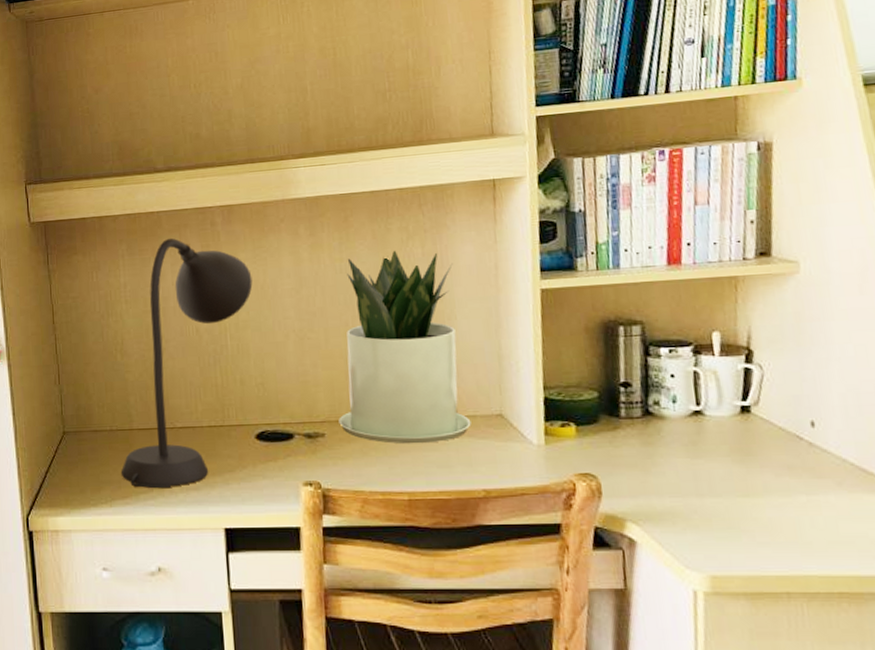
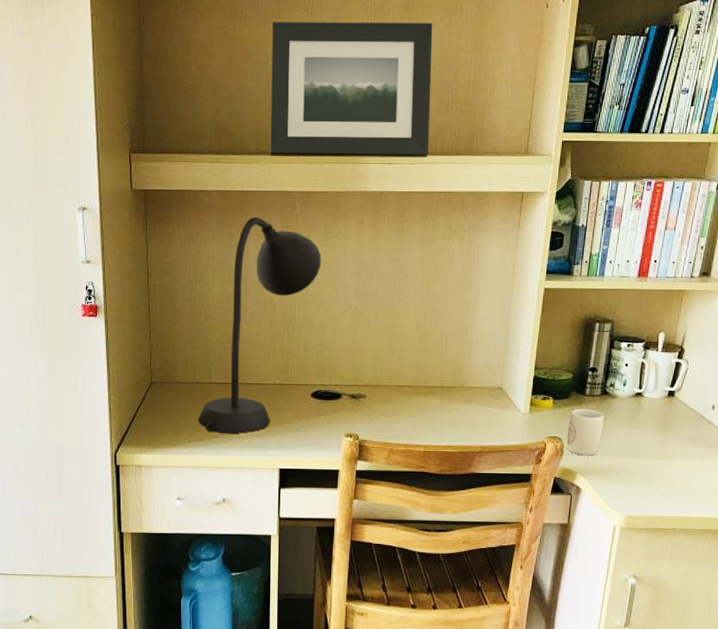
picture frame: none [171,10,370,172] -> present [270,22,433,158]
planter: present [338,250,471,444] -> none [378,245,482,408]
mug: none [602,435,655,497] -> present [566,409,605,456]

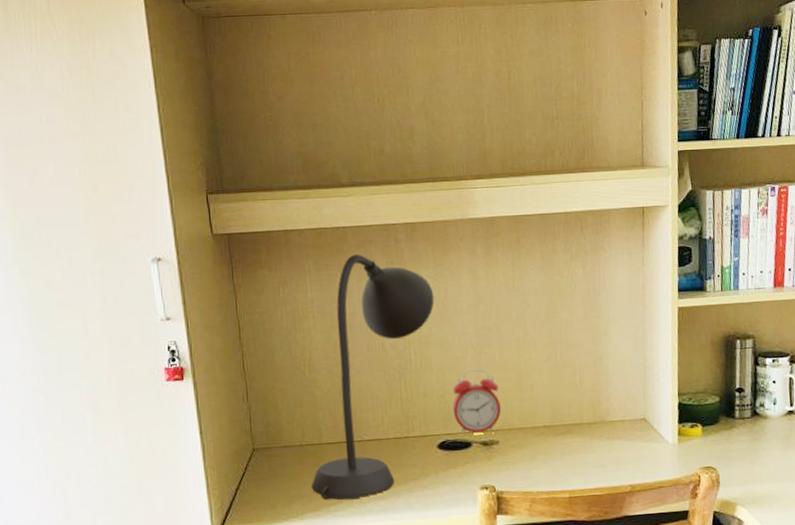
picture frame: present [270,22,433,158] -> none [355,36,539,187]
alarm clock: none [328,329,372,387] -> present [452,369,502,435]
mug: present [566,409,605,456] -> none [721,433,759,485]

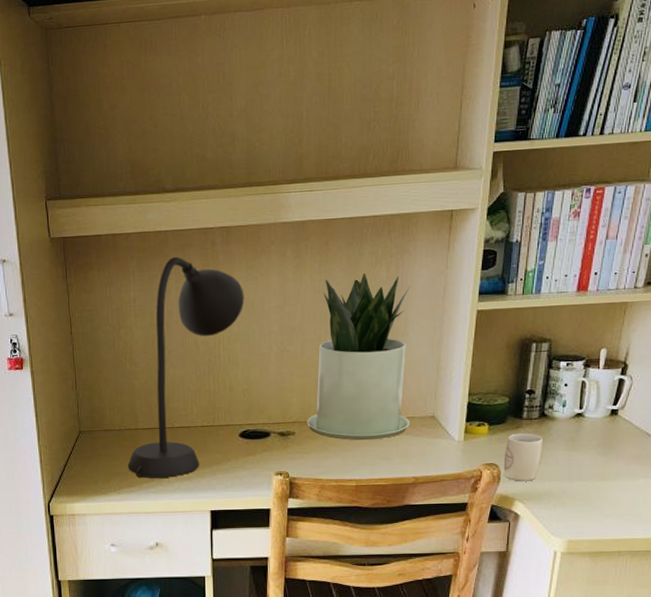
alarm clock: present [452,369,502,435] -> none [255,366,300,425]
planter: none [511,270,621,448] -> present [307,272,410,441]
mug: none [721,433,759,485] -> present [503,433,544,482]

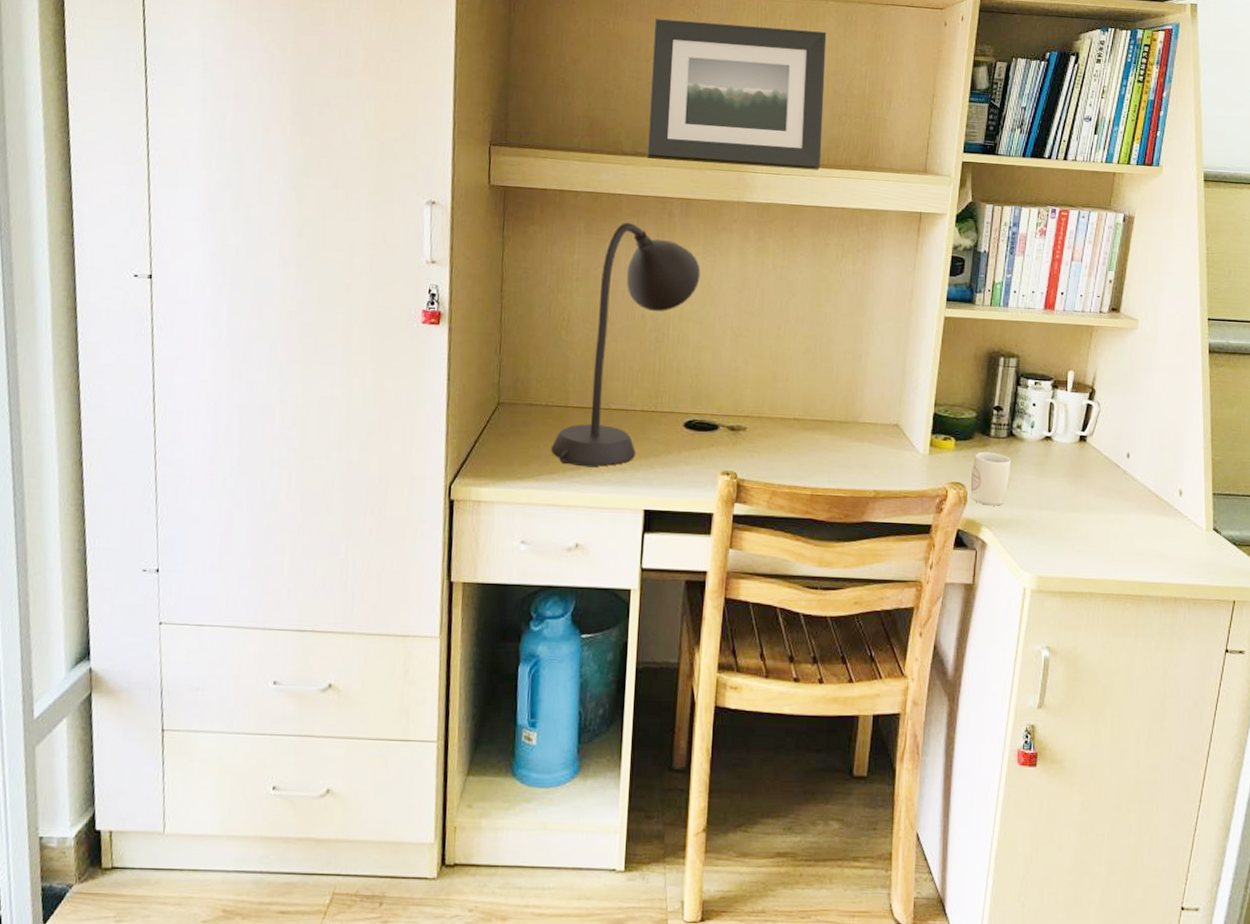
picture frame: none [184,36,352,192] -> present [647,19,827,170]
planter: present [307,272,410,441] -> none [760,264,877,445]

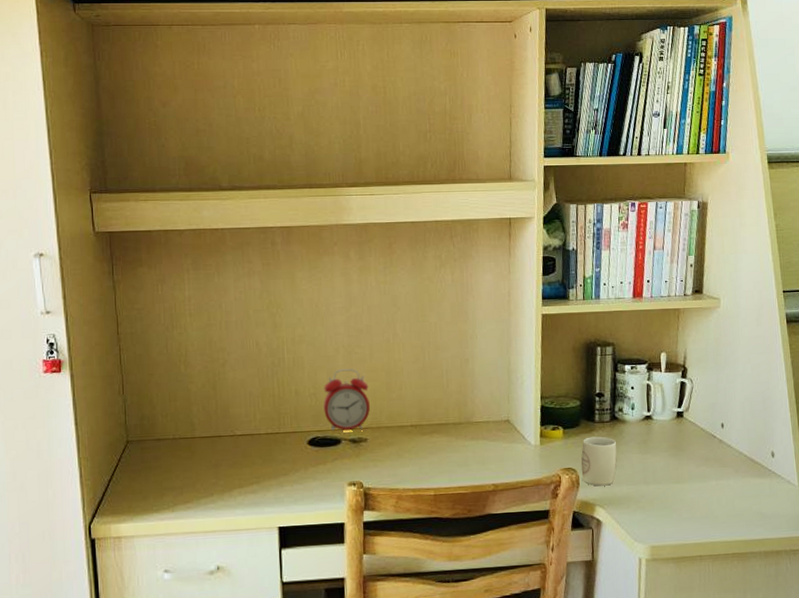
desk lamp: present [552,222,701,468] -> none [184,254,308,493]
picture frame: present [647,19,827,170] -> none [238,54,412,191]
alarm clock: none [704,352,754,418] -> present [323,369,371,432]

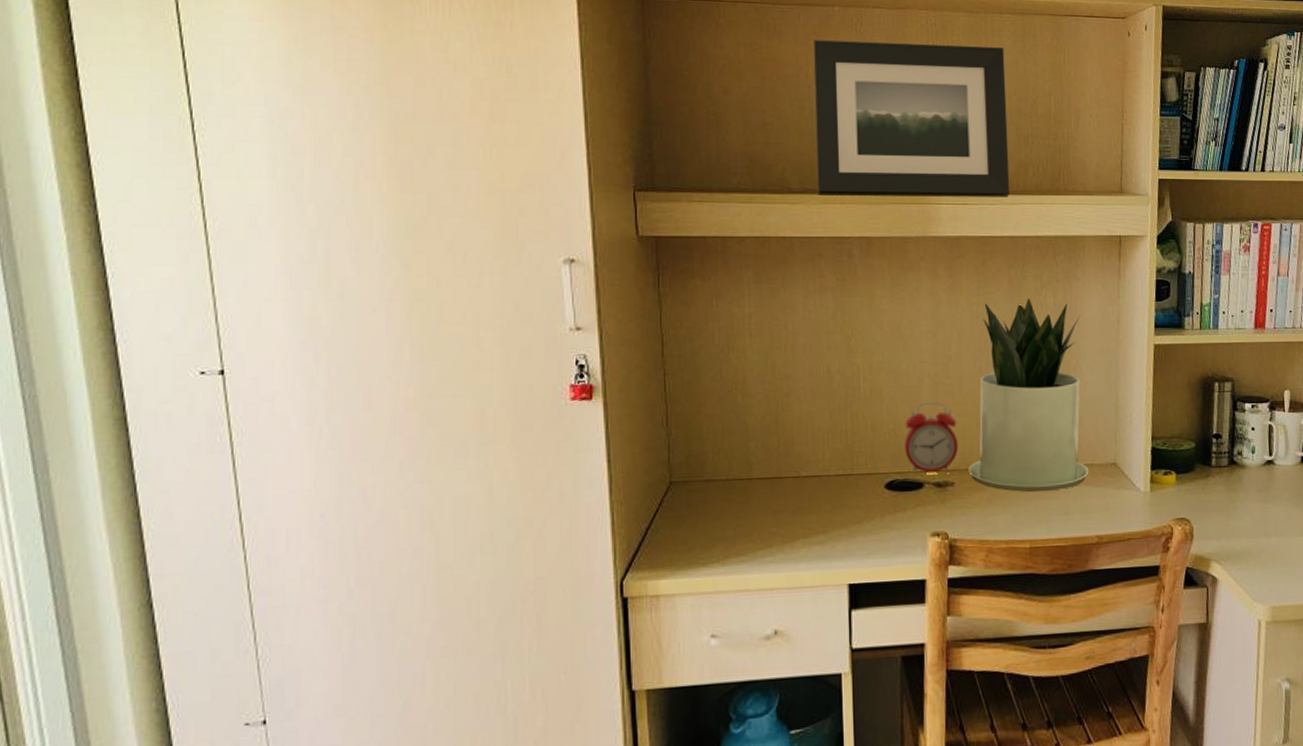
picture frame: none [238,54,412,191] -> present [814,40,1010,197]
planter: none [379,275,485,447] -> present [968,298,1089,493]
mug: present [581,436,617,486] -> none [1195,482,1236,539]

